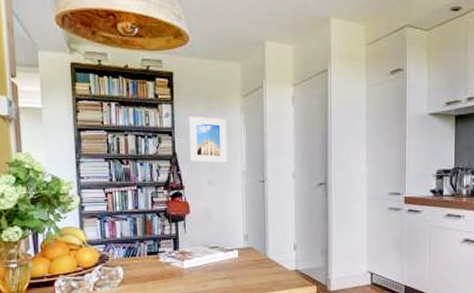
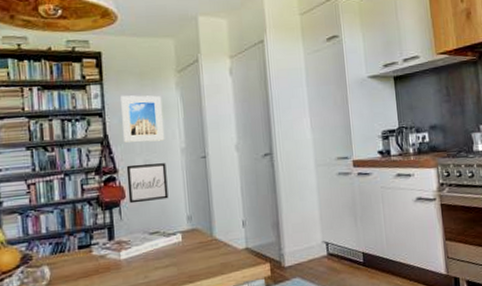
wall art: none [191,183,228,219] -> present [126,163,169,204]

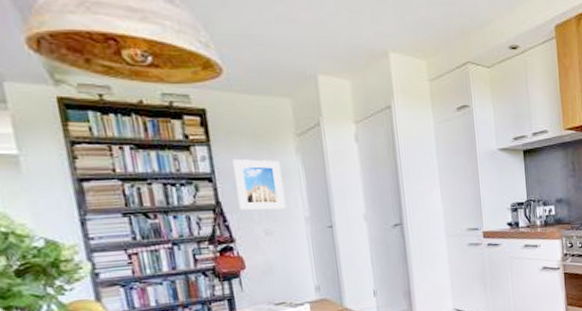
wall art: present [126,163,169,204] -> none [244,232,294,274]

